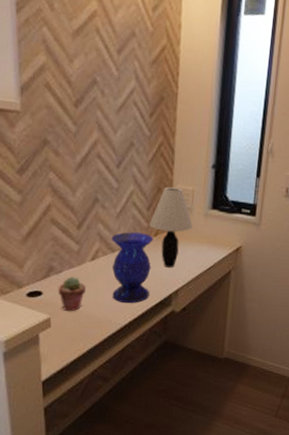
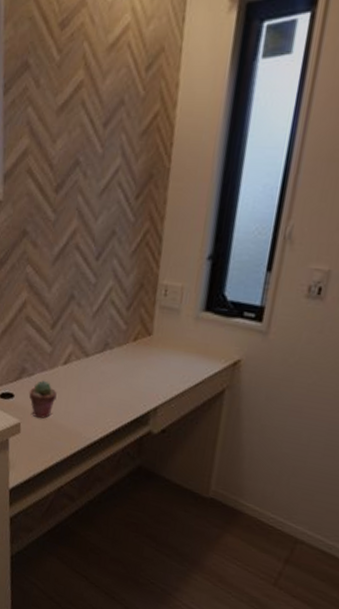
vase: present [111,232,154,304] -> none [83,334,132,417]
table lamp: present [150,187,193,268] -> none [128,282,180,380]

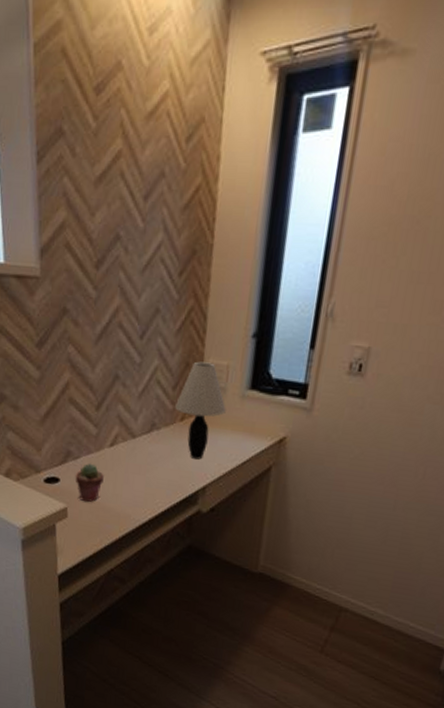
table lamp: none [128,282,180,380] -> present [175,361,226,460]

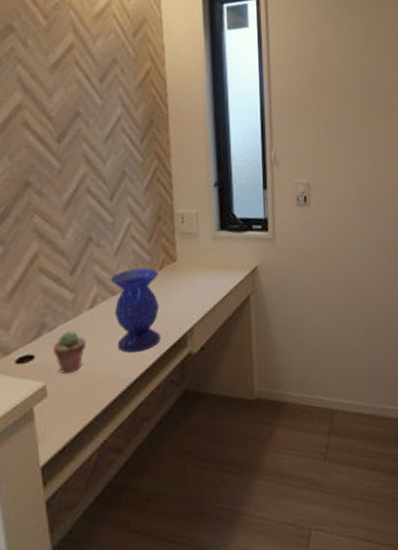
vase: none [131,415,179,498] -> present [110,268,160,353]
table lamp: present [175,361,226,460] -> none [153,212,201,303]

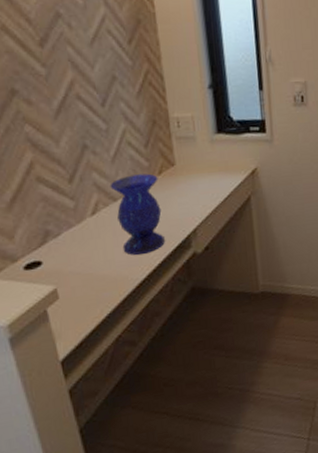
potted succulent: present [52,330,86,374] -> none [59,236,92,278]

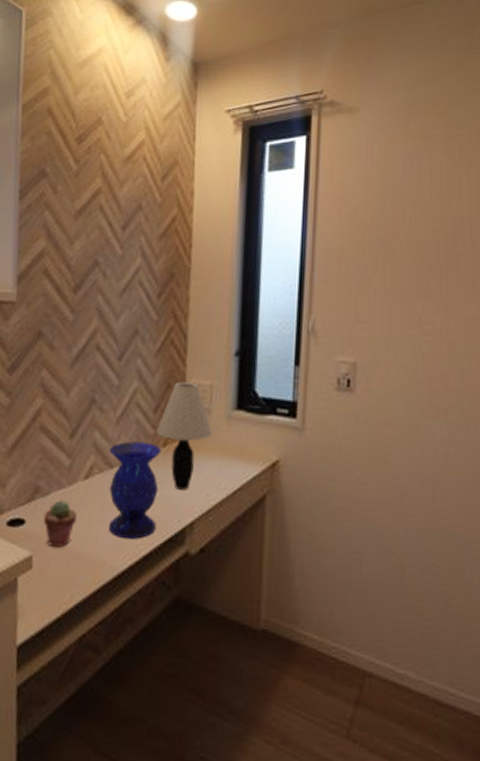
potted succulent: none [59,236,92,278] -> present [43,499,77,549]
table lamp: none [150,116,200,207] -> present [157,382,212,491]

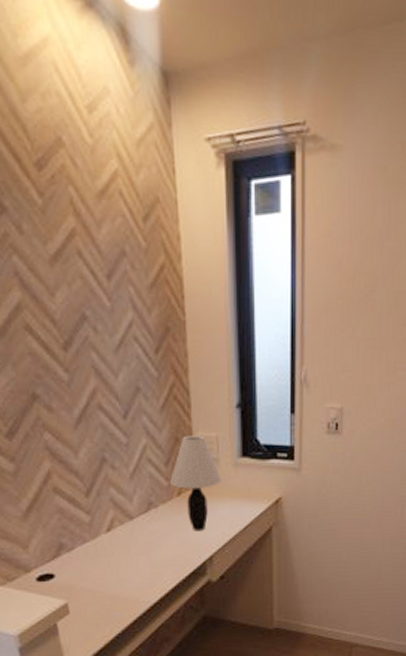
potted succulent: present [43,499,77,549] -> none [72,552,105,594]
vase: present [108,441,162,540] -> none [127,494,179,578]

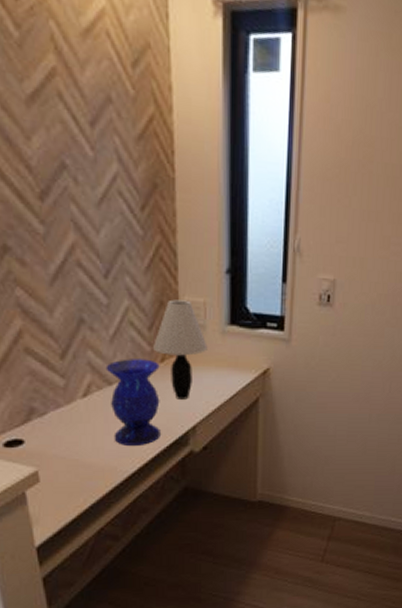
vase: none [127,494,179,578] -> present [105,359,160,447]

